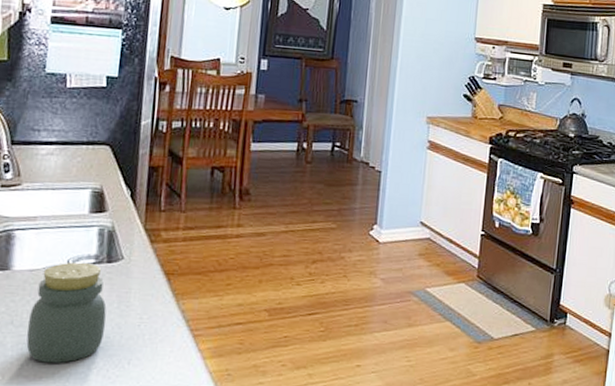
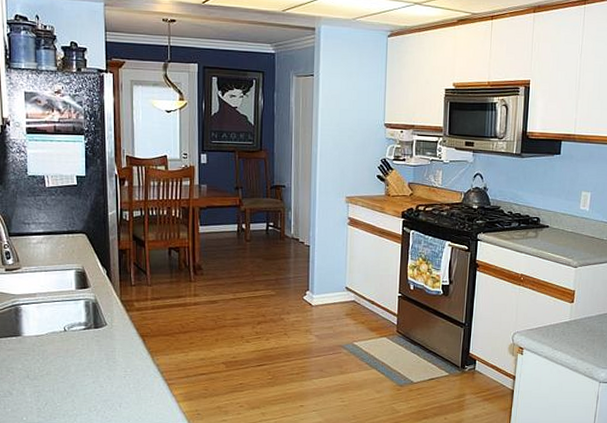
jar: present [26,262,107,363] -> none [40,328,98,407]

